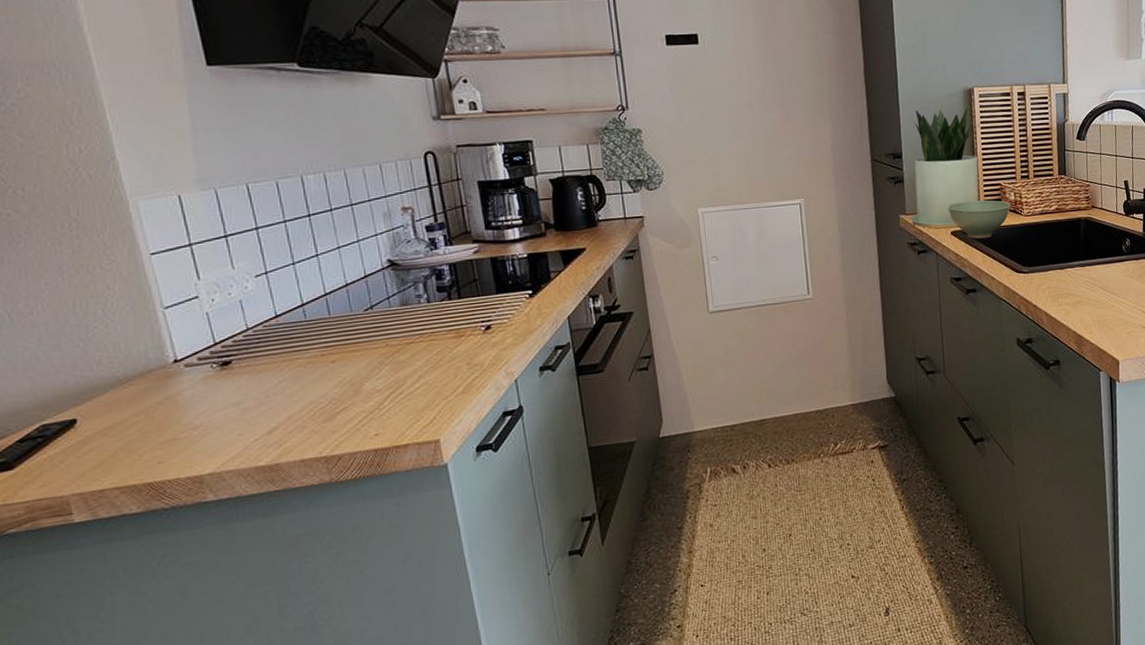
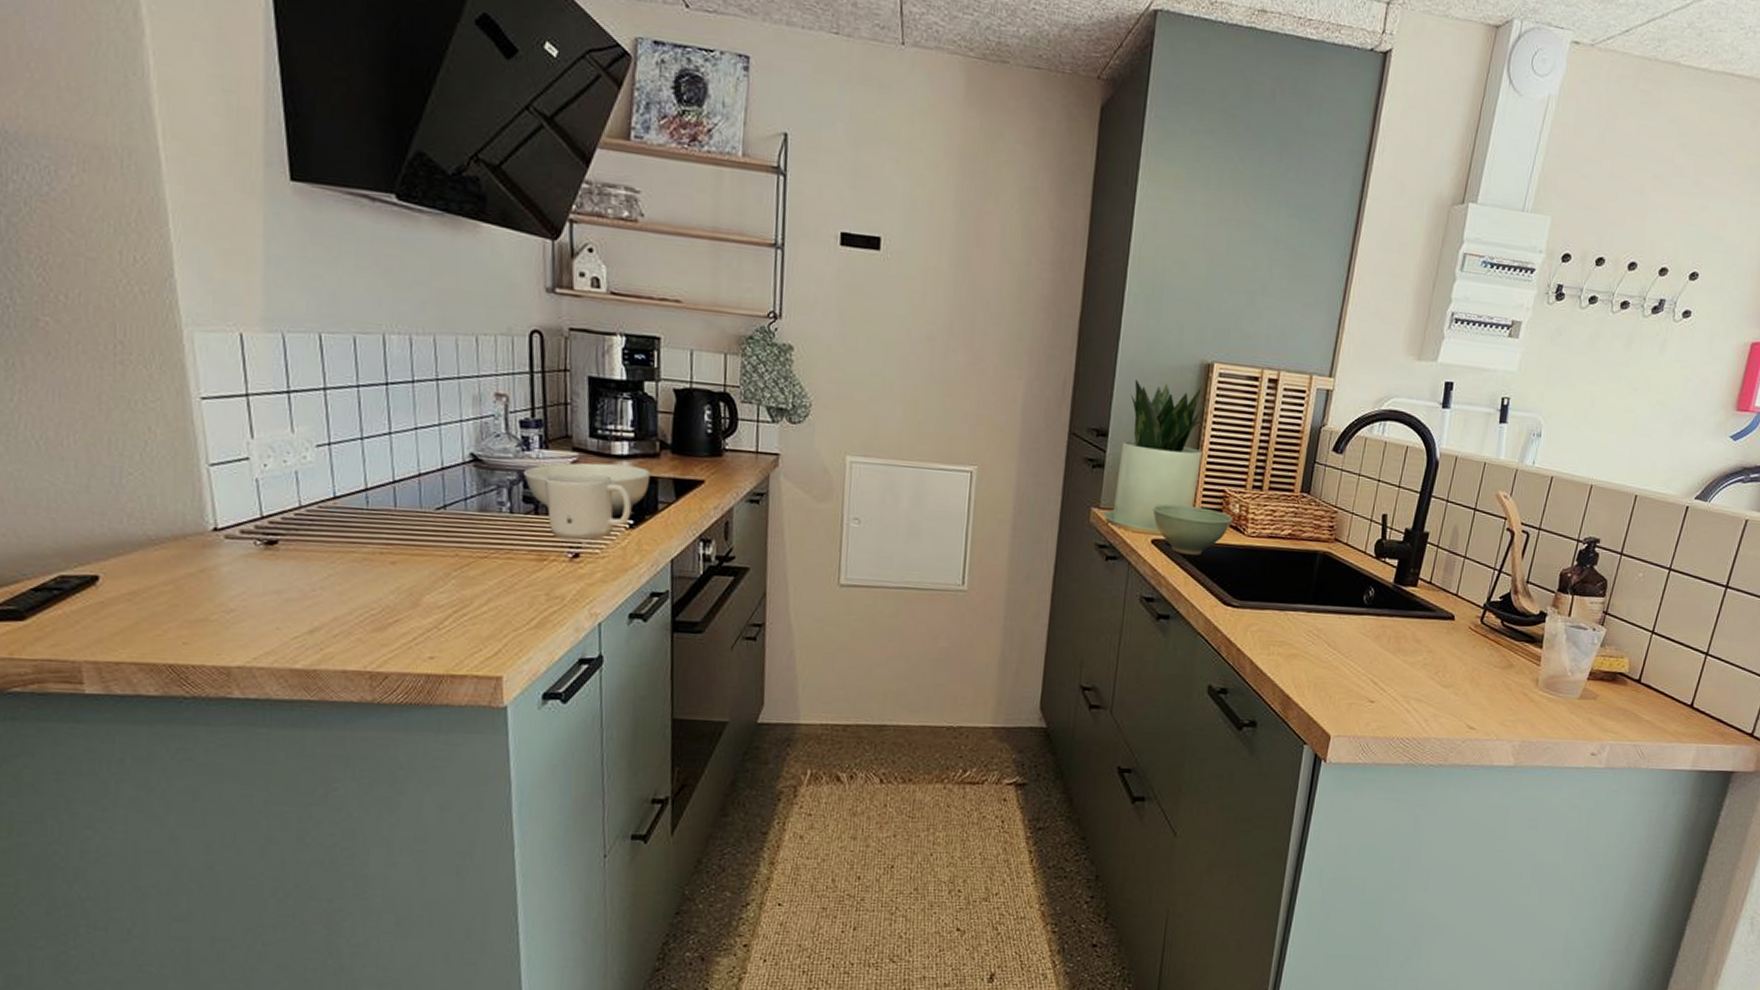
bowl: none [434,246,541,292] -> present [522,462,651,517]
mug: none [452,258,529,317] -> present [543,473,632,541]

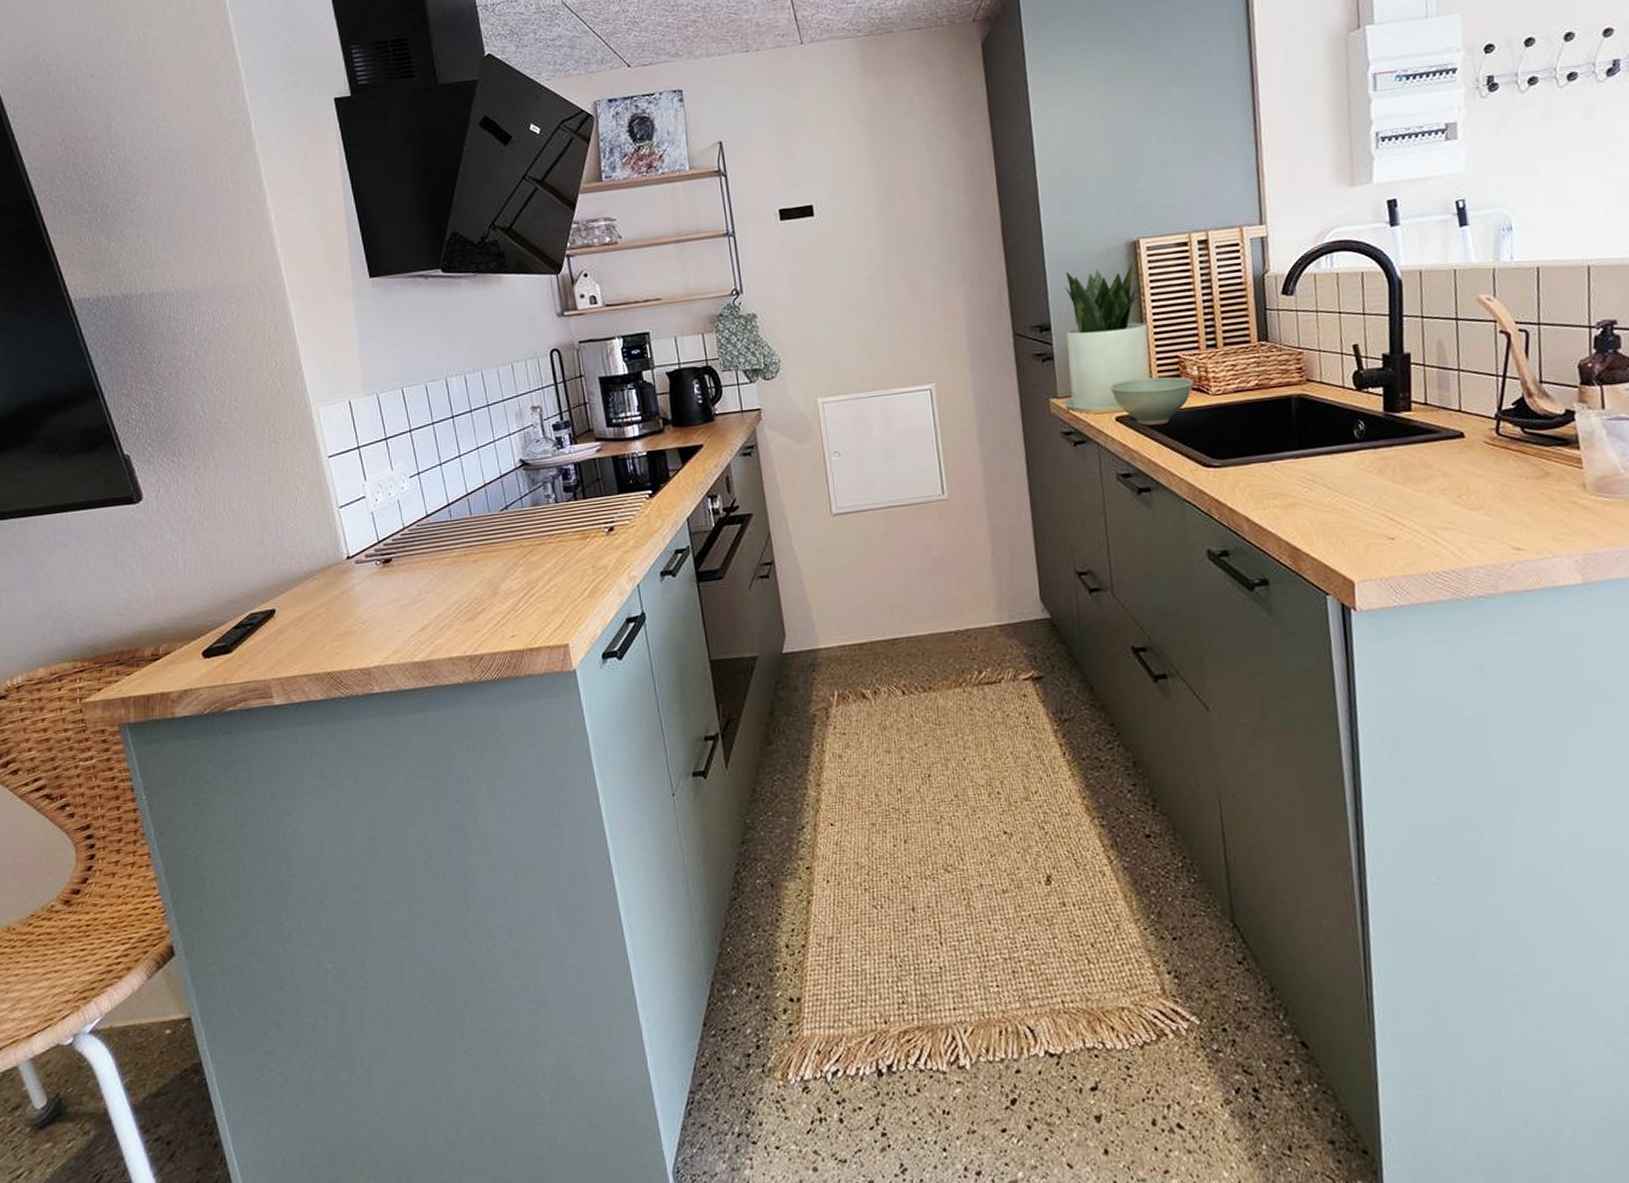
bowl: present [522,462,651,517] -> none [560,443,660,492]
mug: present [543,473,632,541] -> none [577,456,649,518]

